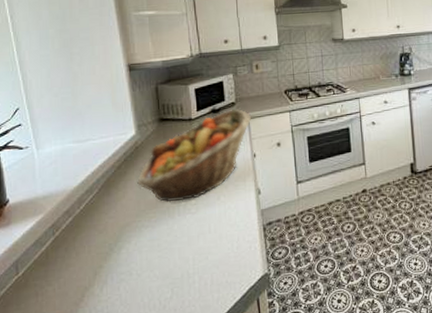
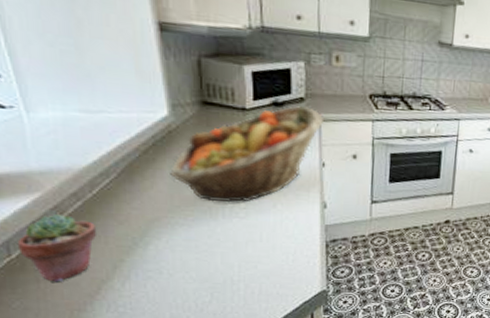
potted succulent: none [23,230,82,294] -> present [17,213,96,282]

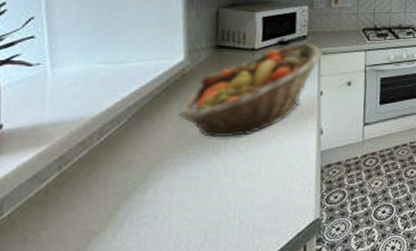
potted succulent: present [17,213,96,282] -> none [11,164,97,240]

